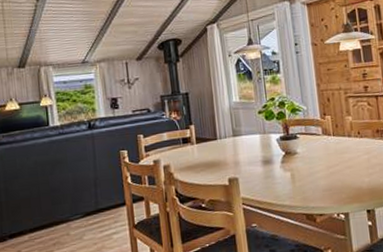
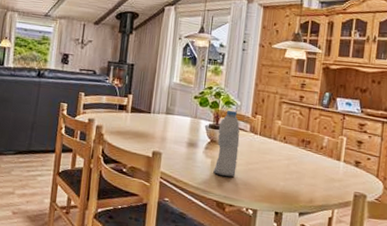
water bottle: none [290,117,319,187] -> present [213,110,240,177]

